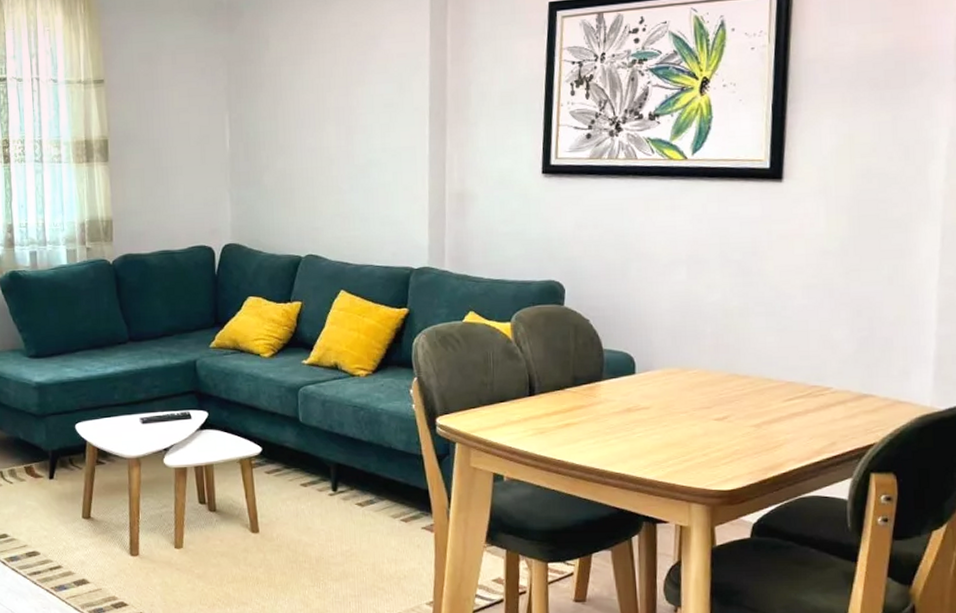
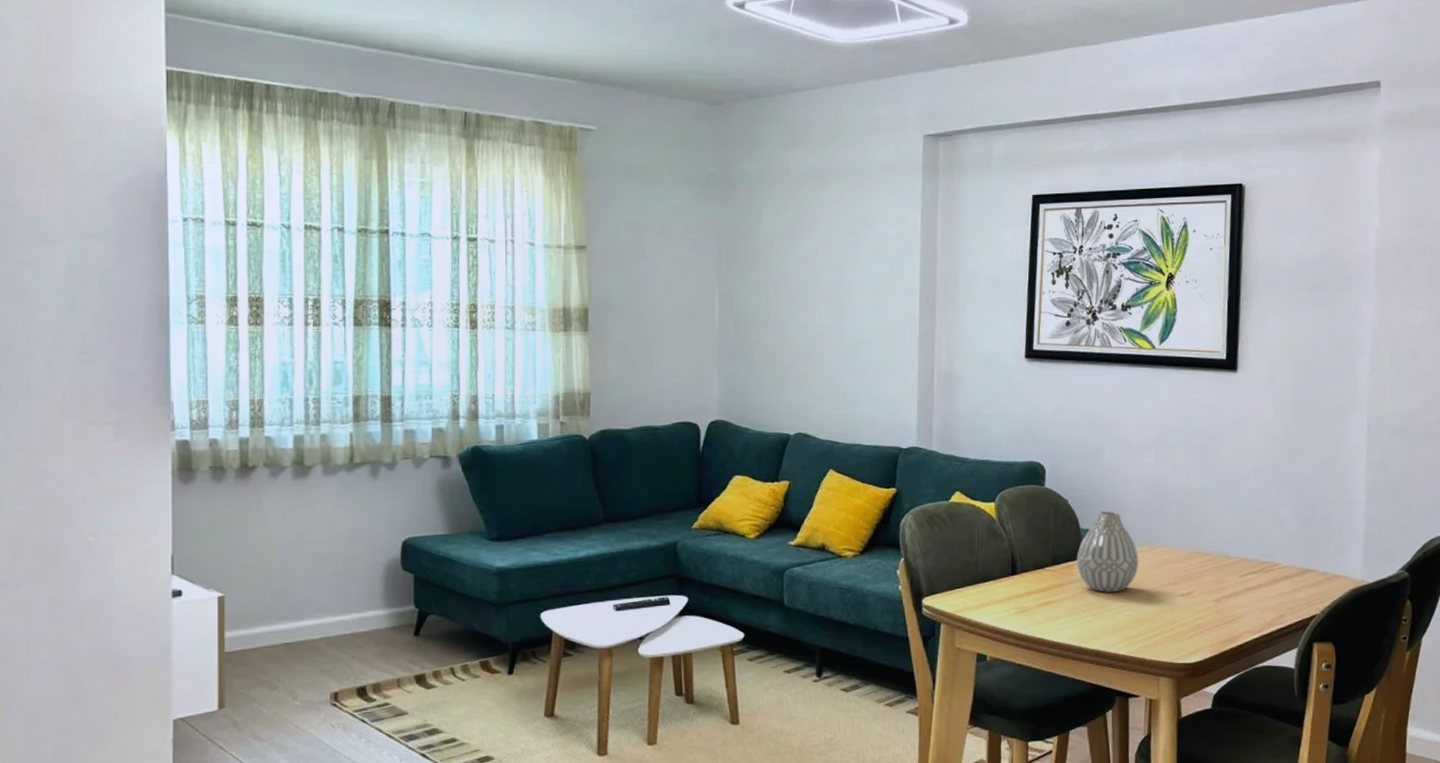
vase: none [599,331,668,415] -> present [1076,511,1139,593]

